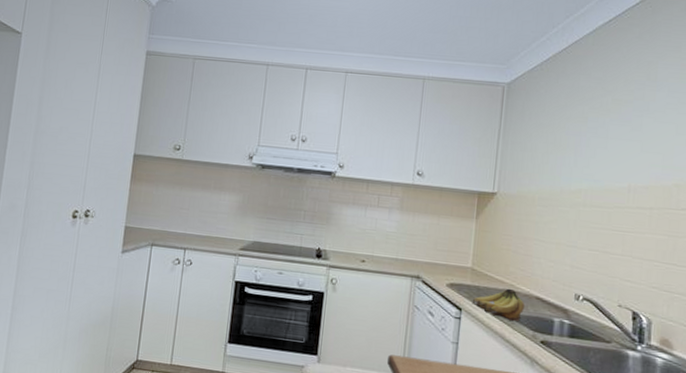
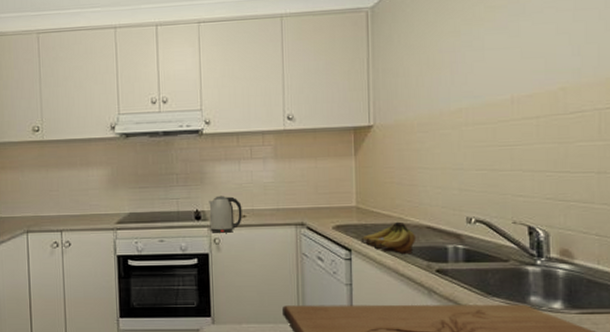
kettle: none [328,237,363,275] -> present [209,195,242,233]

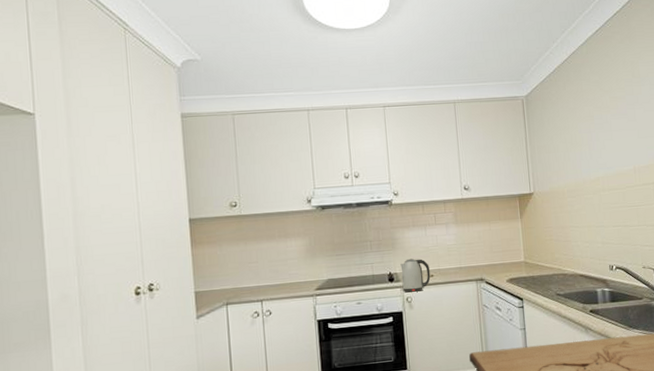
fruit: present [361,221,417,255] -> none [530,272,573,300]

